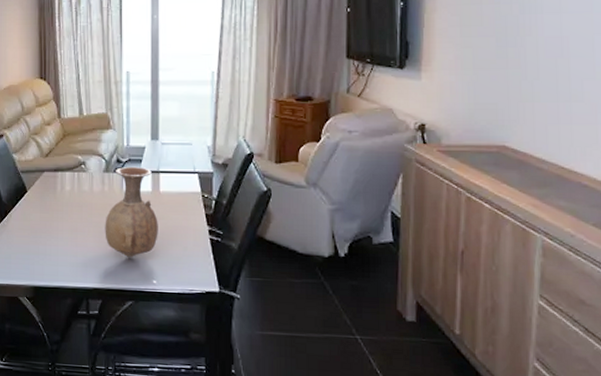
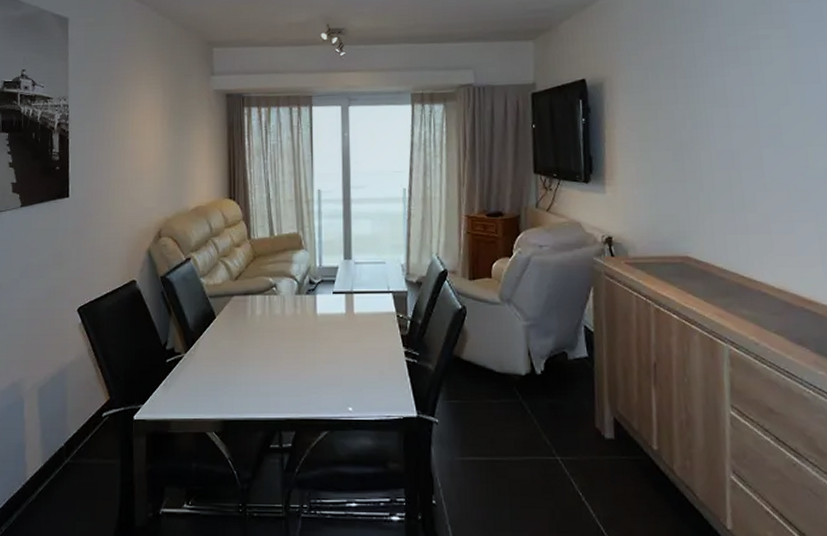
vase: present [105,166,158,257] -> none [297,287,353,384]

